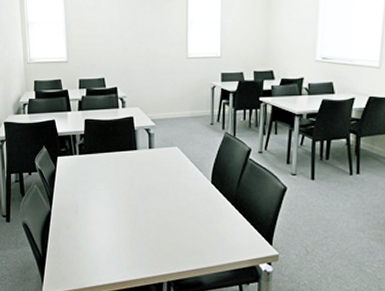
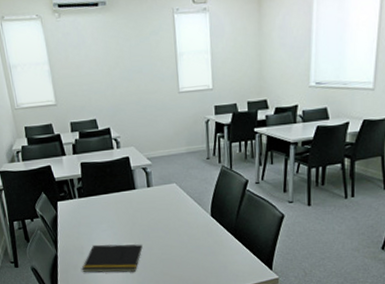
notepad: none [74,204,139,236] -> present [81,244,143,273]

